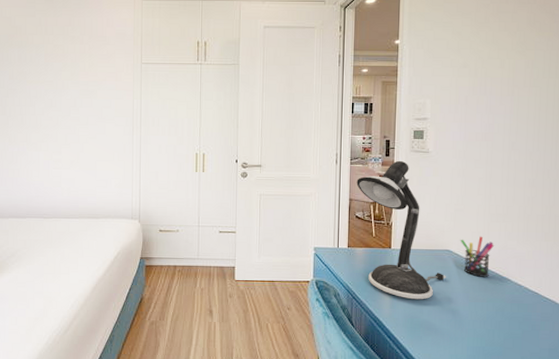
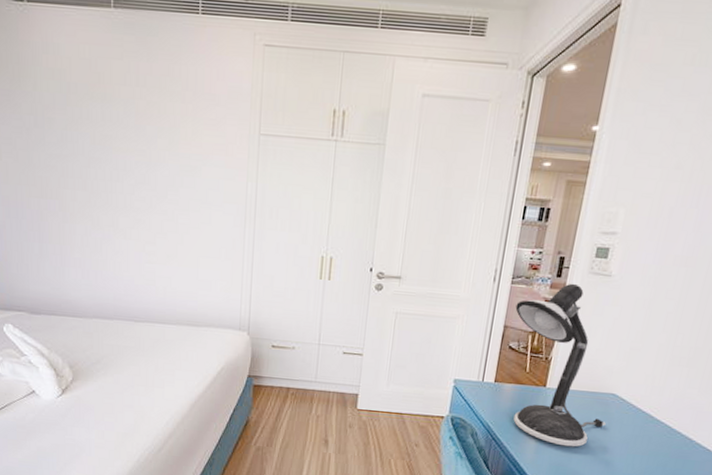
pen holder: present [460,236,495,277] -> none [628,380,671,428]

